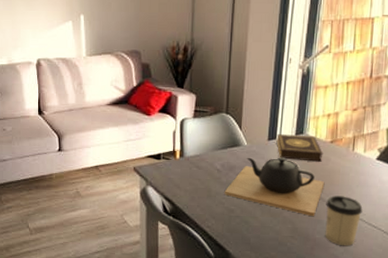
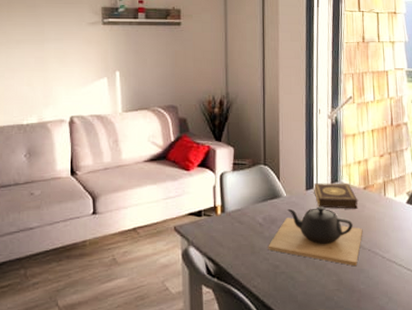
cup: present [325,195,363,247] -> none [366,242,401,295]

